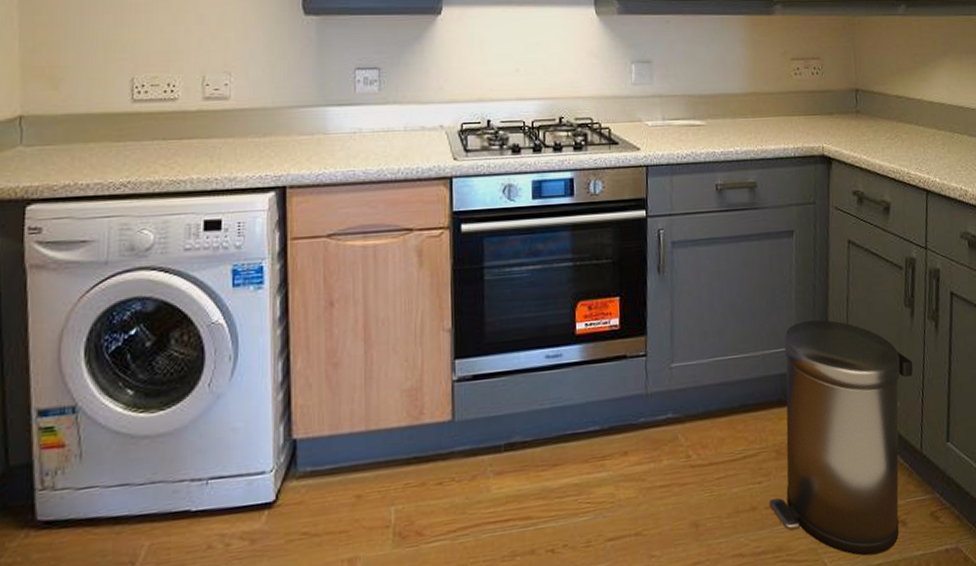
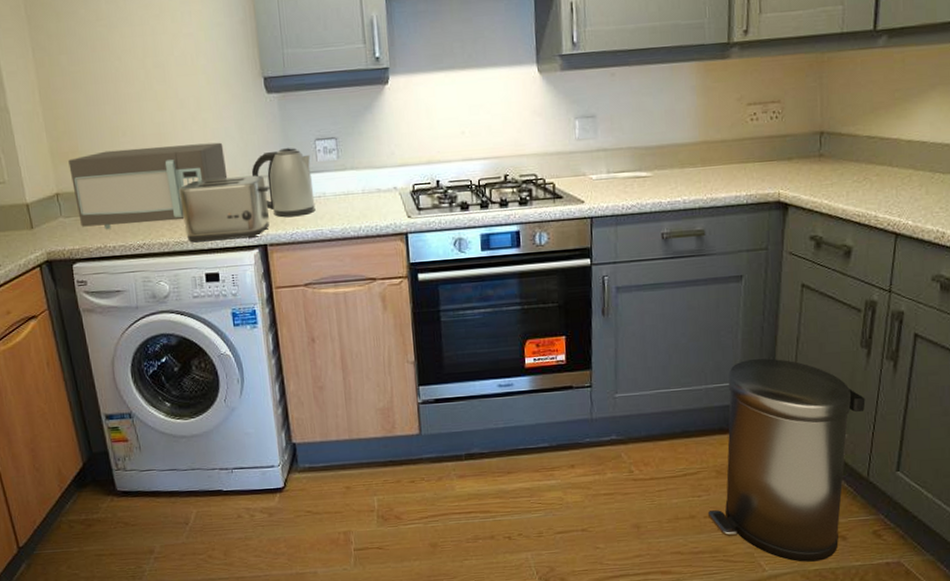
microwave: none [43,65,247,162] -> present [68,142,228,229]
toaster: none [183,105,297,182] -> present [179,175,270,243]
kettle: none [276,76,349,156] -> present [251,148,316,218]

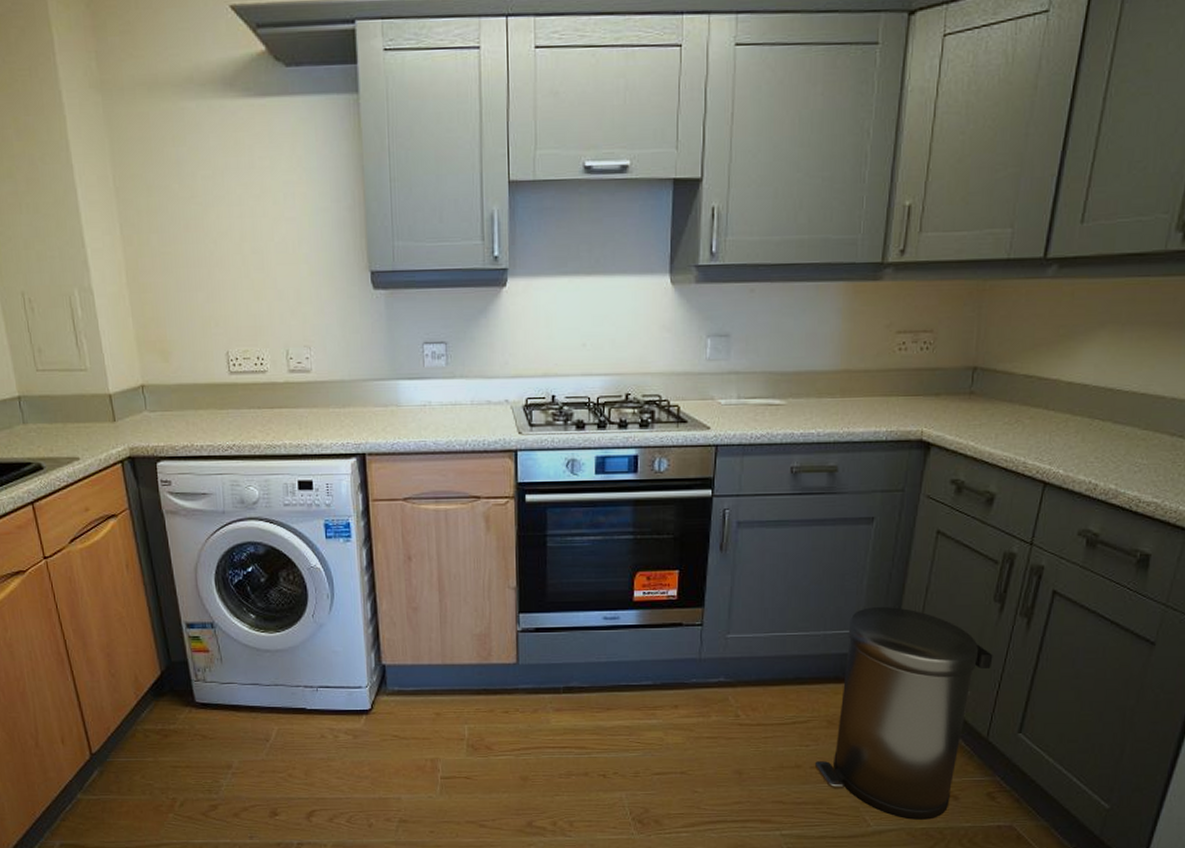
microwave: present [68,142,228,229] -> none [155,340,327,427]
toaster: present [179,175,270,243] -> none [273,378,372,447]
kettle: present [251,148,316,218] -> none [352,350,420,426]

